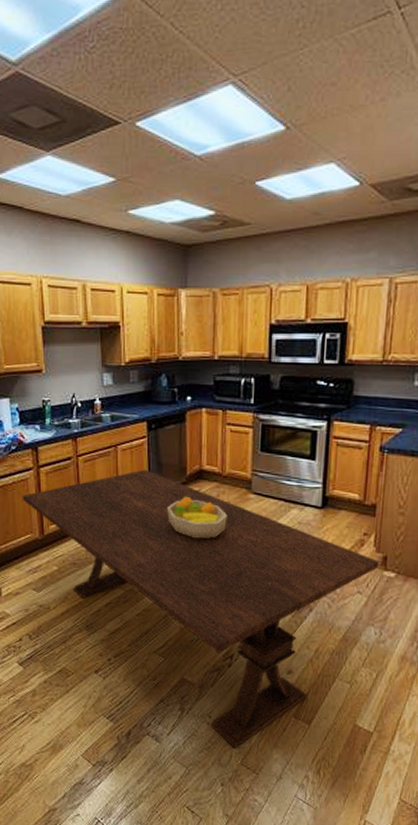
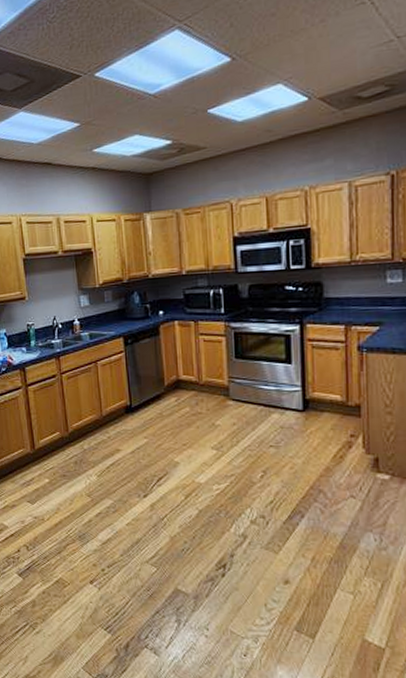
dining table: present [22,469,379,749] -> none [13,382,371,664]
fruit bowl: present [167,496,227,539] -> none [149,406,208,447]

